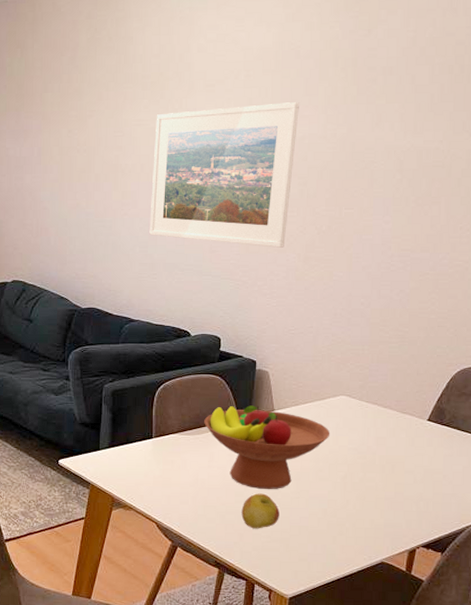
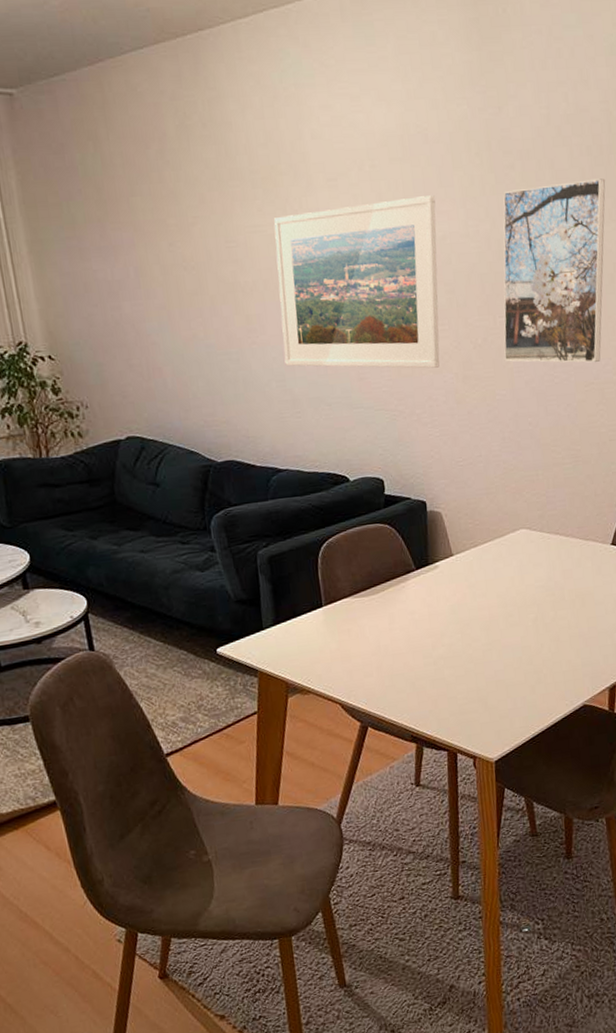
fruit bowl: present [204,405,331,490] -> none [378,552,515,647]
apple: present [241,493,280,529] -> none [432,650,474,692]
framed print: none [345,94,464,255] -> present [503,178,606,363]

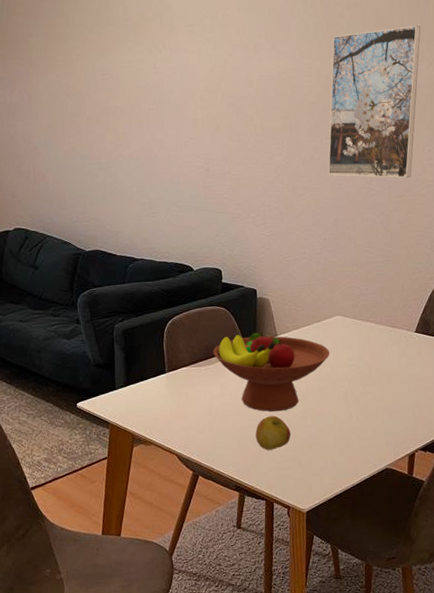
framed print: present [274,195,440,369] -> none [141,39,276,180]
fruit bowl: none [378,552,515,647] -> present [213,332,330,412]
apple: none [432,650,474,692] -> present [255,415,291,450]

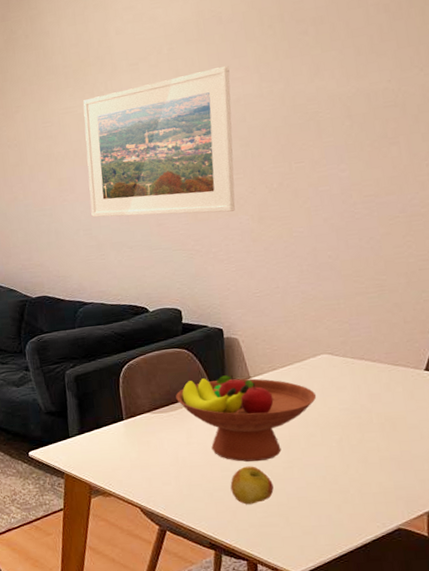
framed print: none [141,39,276,180] -> present [83,66,236,218]
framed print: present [328,25,421,178] -> none [297,30,407,203]

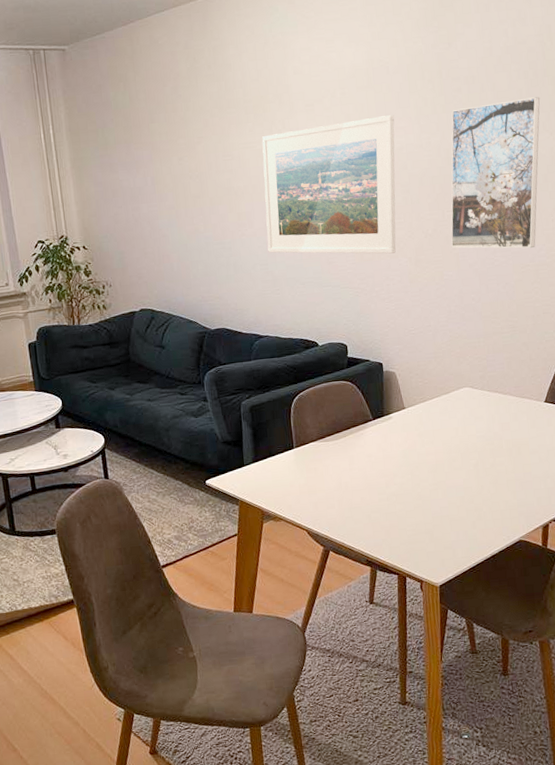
fruit bowl: present [176,375,317,462] -> none [340,405,459,485]
apple: present [230,466,274,505] -> none [385,489,422,524]
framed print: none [297,30,407,203] -> present [451,97,540,249]

